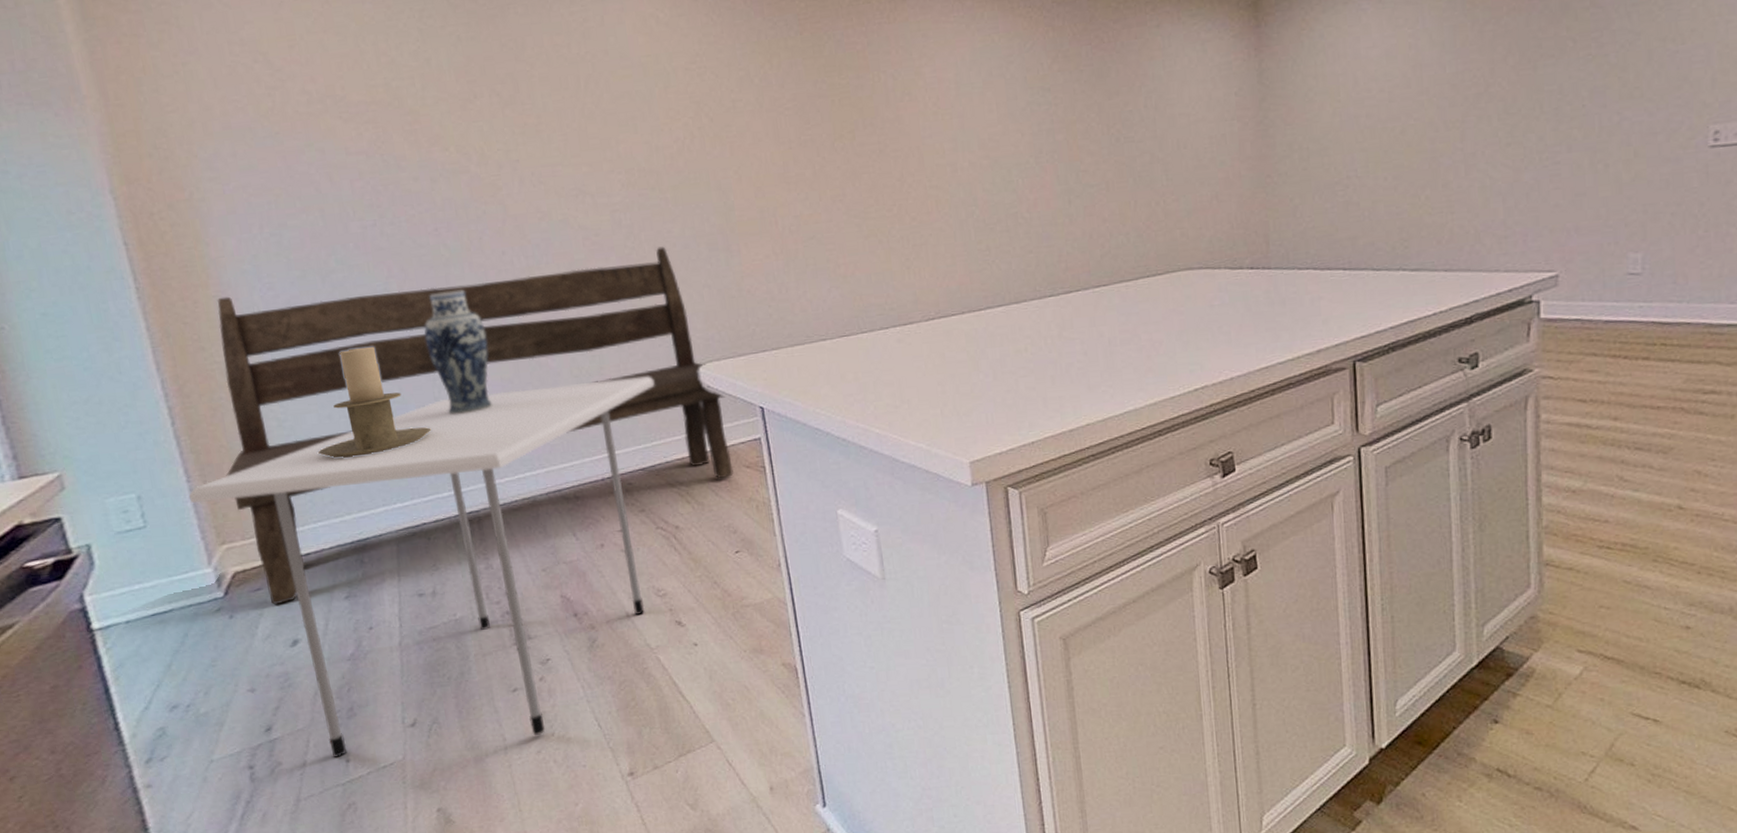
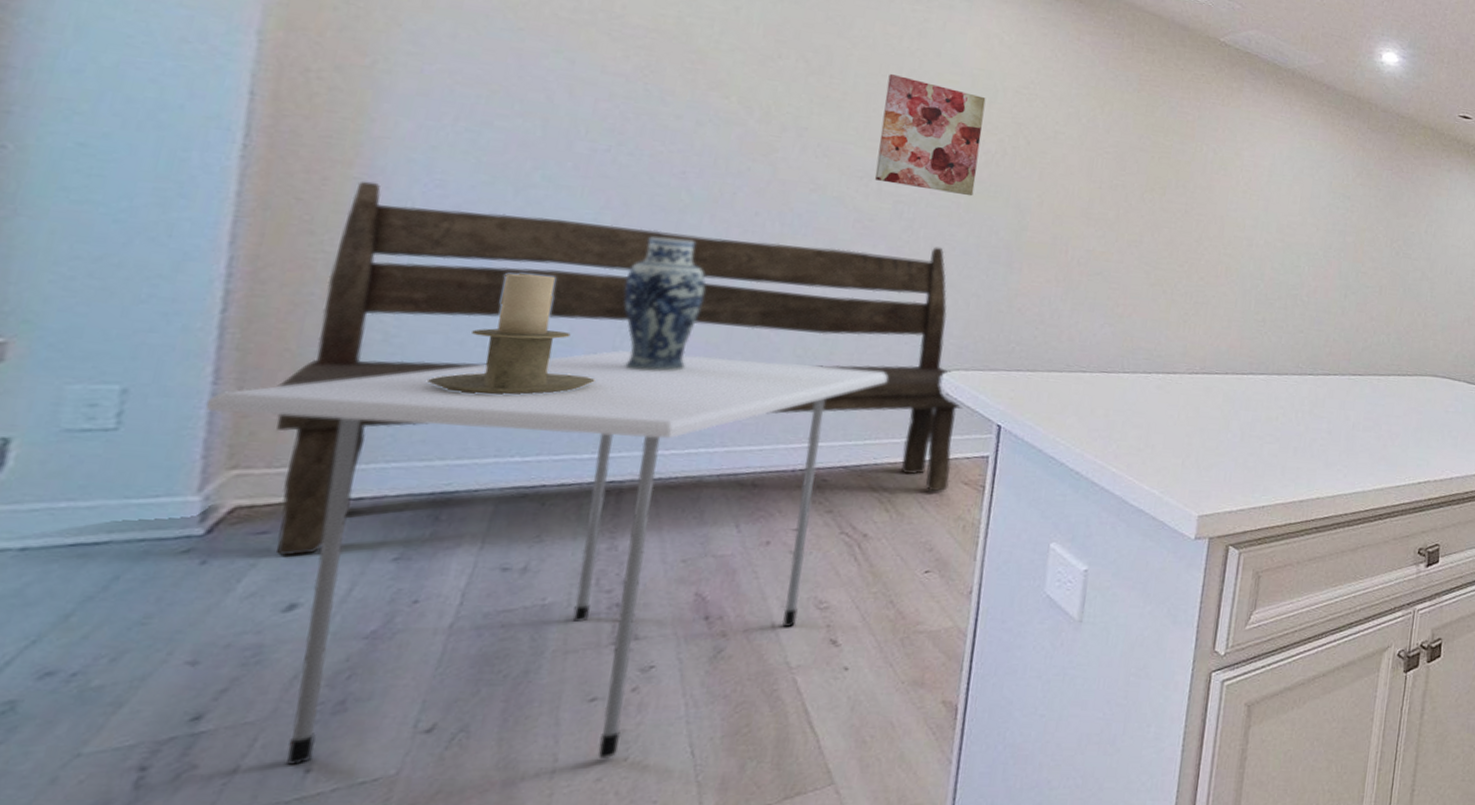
wall art: none [570,83,677,195] -> present [874,74,986,197]

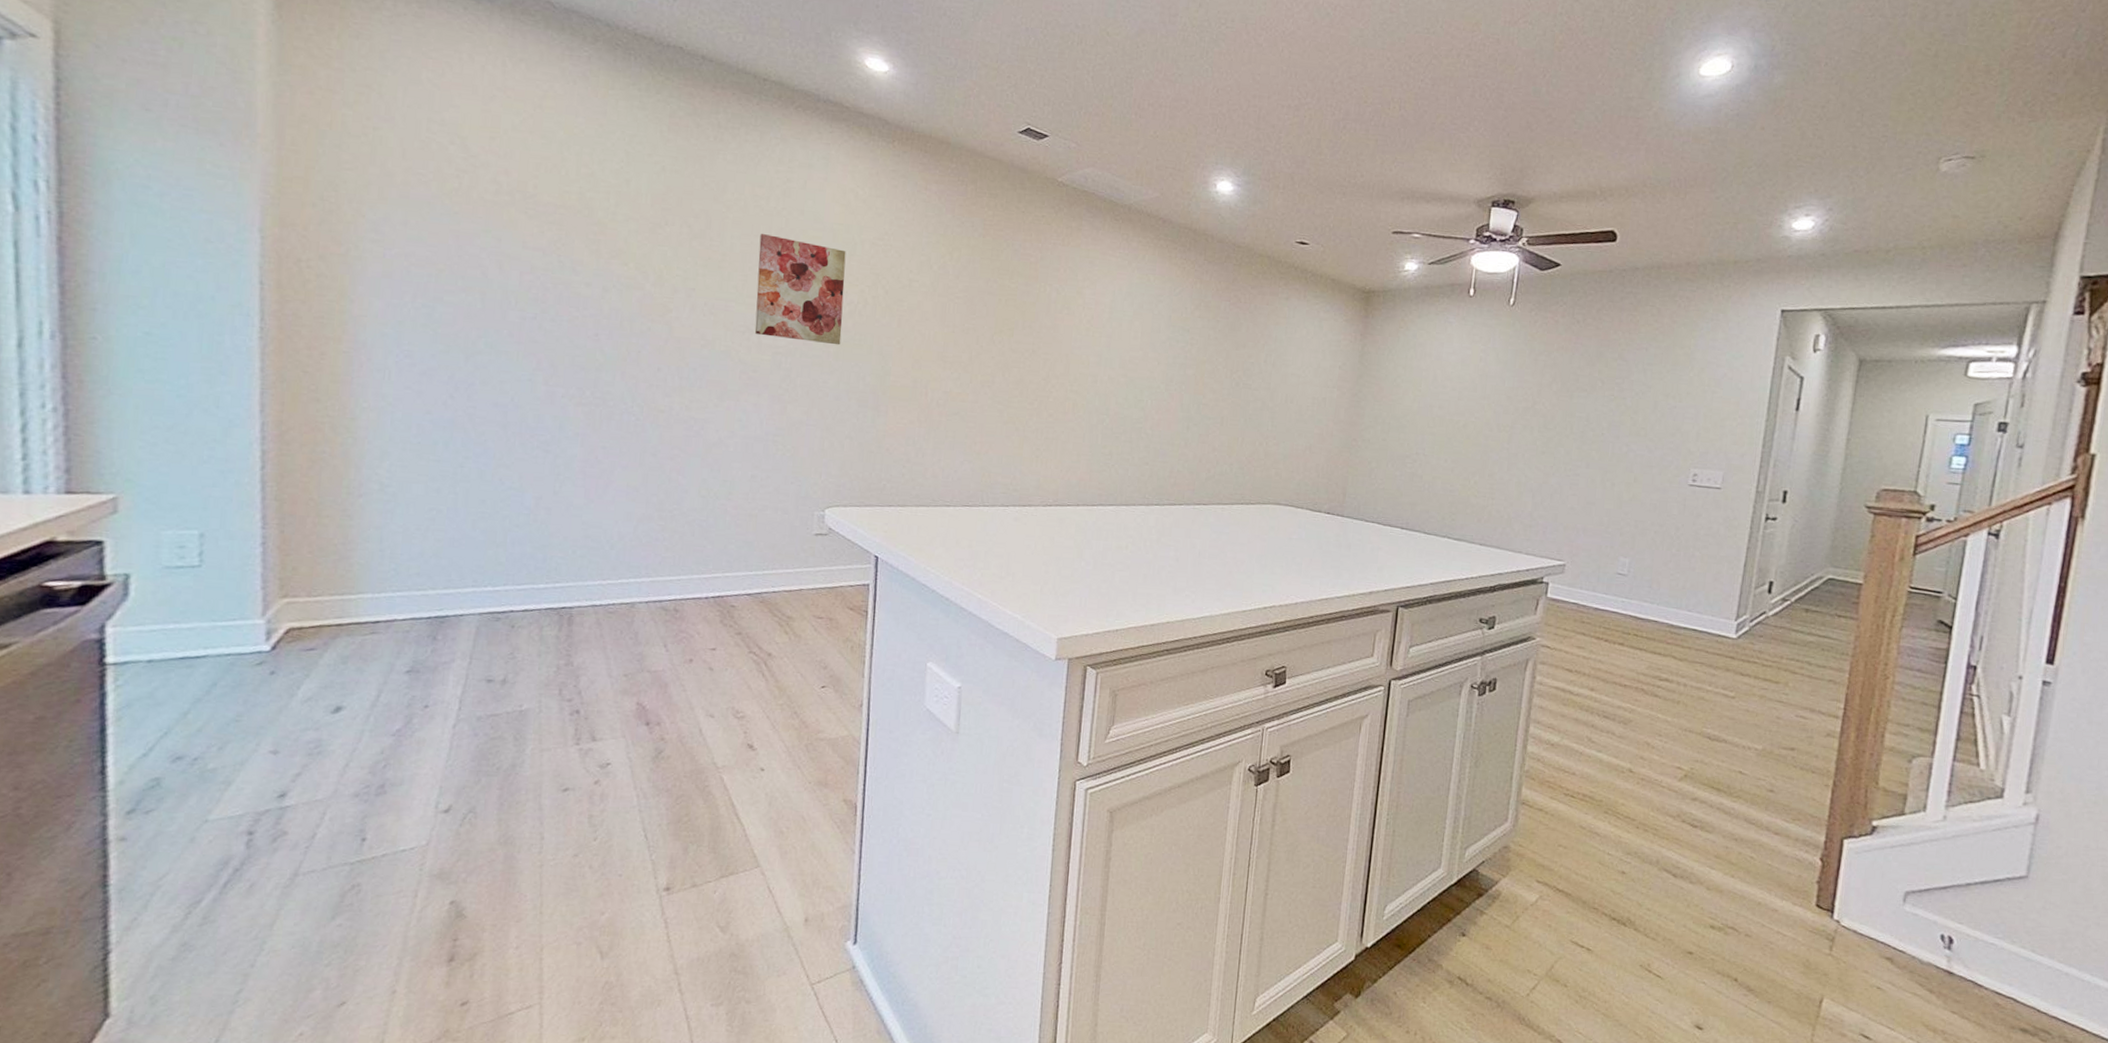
dining table: present [206,350,888,765] -> none [260,495,779,839]
bench: present [276,181,962,556] -> none [307,354,844,668]
candle holder: present [426,273,597,395] -> none [415,429,544,535]
vase: present [624,237,707,372] -> none [559,393,624,513]

